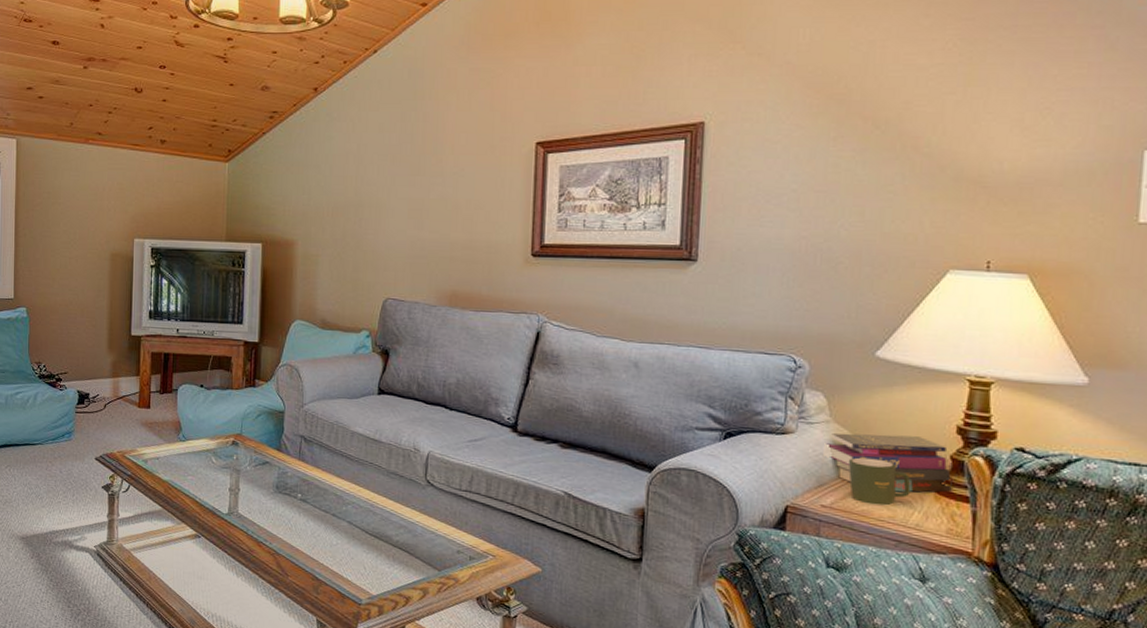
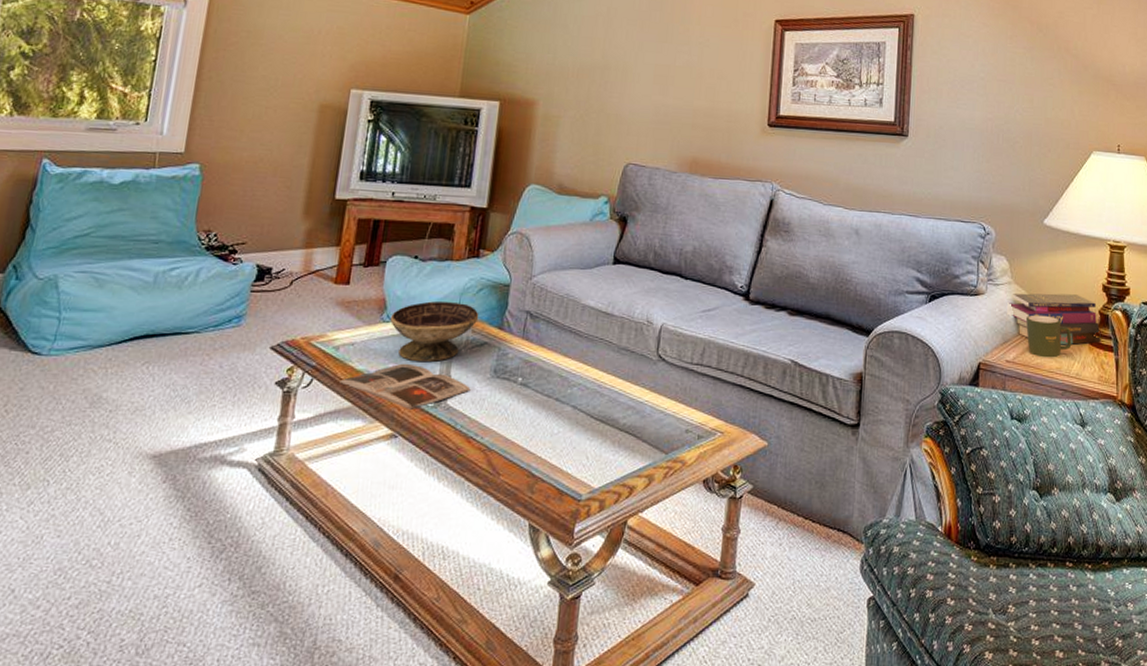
magazine: none [151,476,257,517] -> present [339,363,471,411]
decorative bowl: none [185,424,259,477] -> present [390,301,479,363]

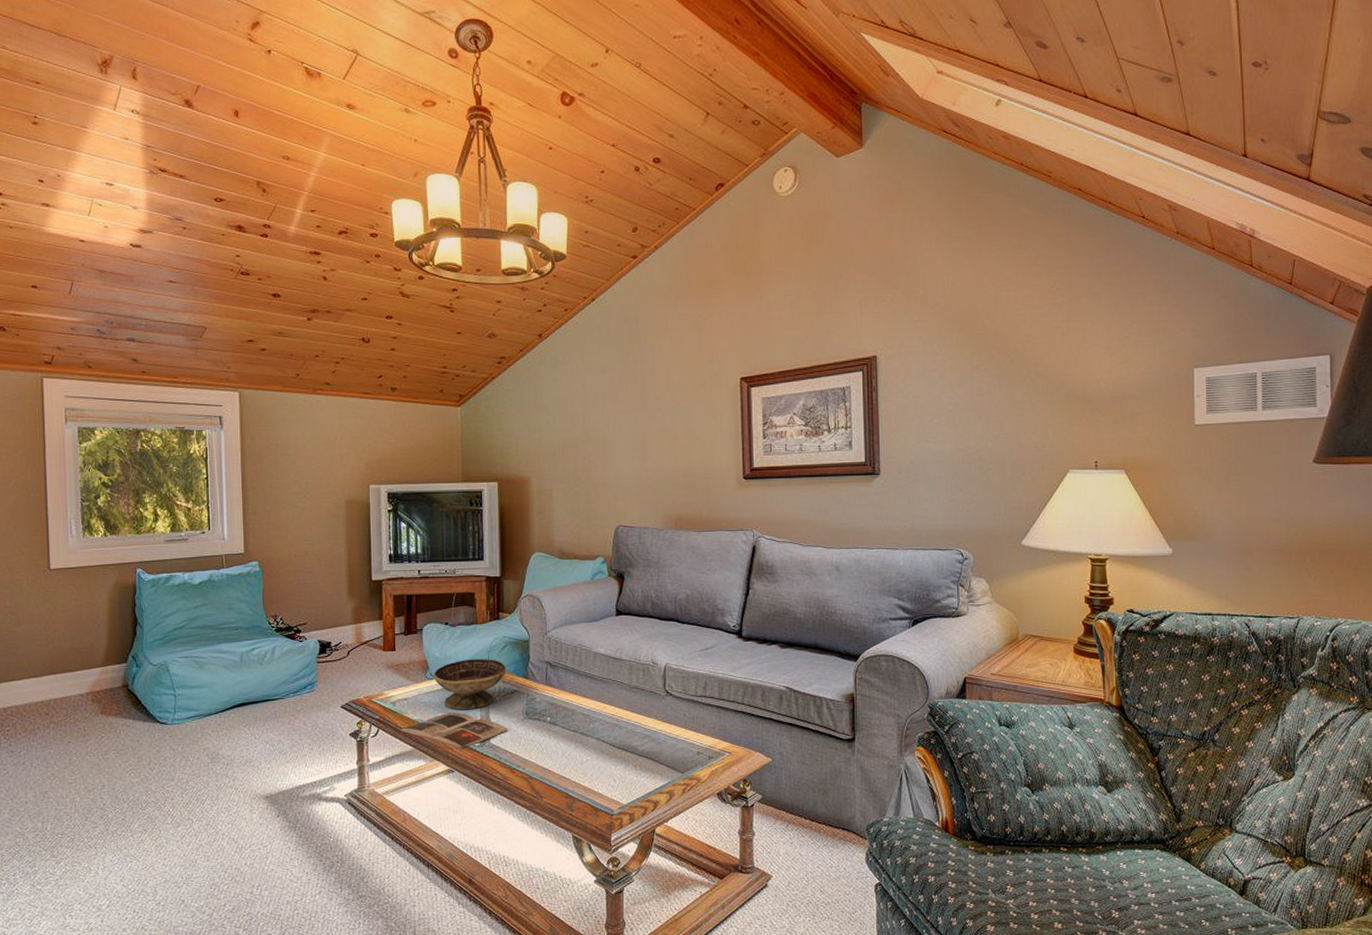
books: present [1009,293,1101,345] -> none [991,608,1085,656]
mug: present [1025,314,1072,360] -> none [1008,630,1056,670]

